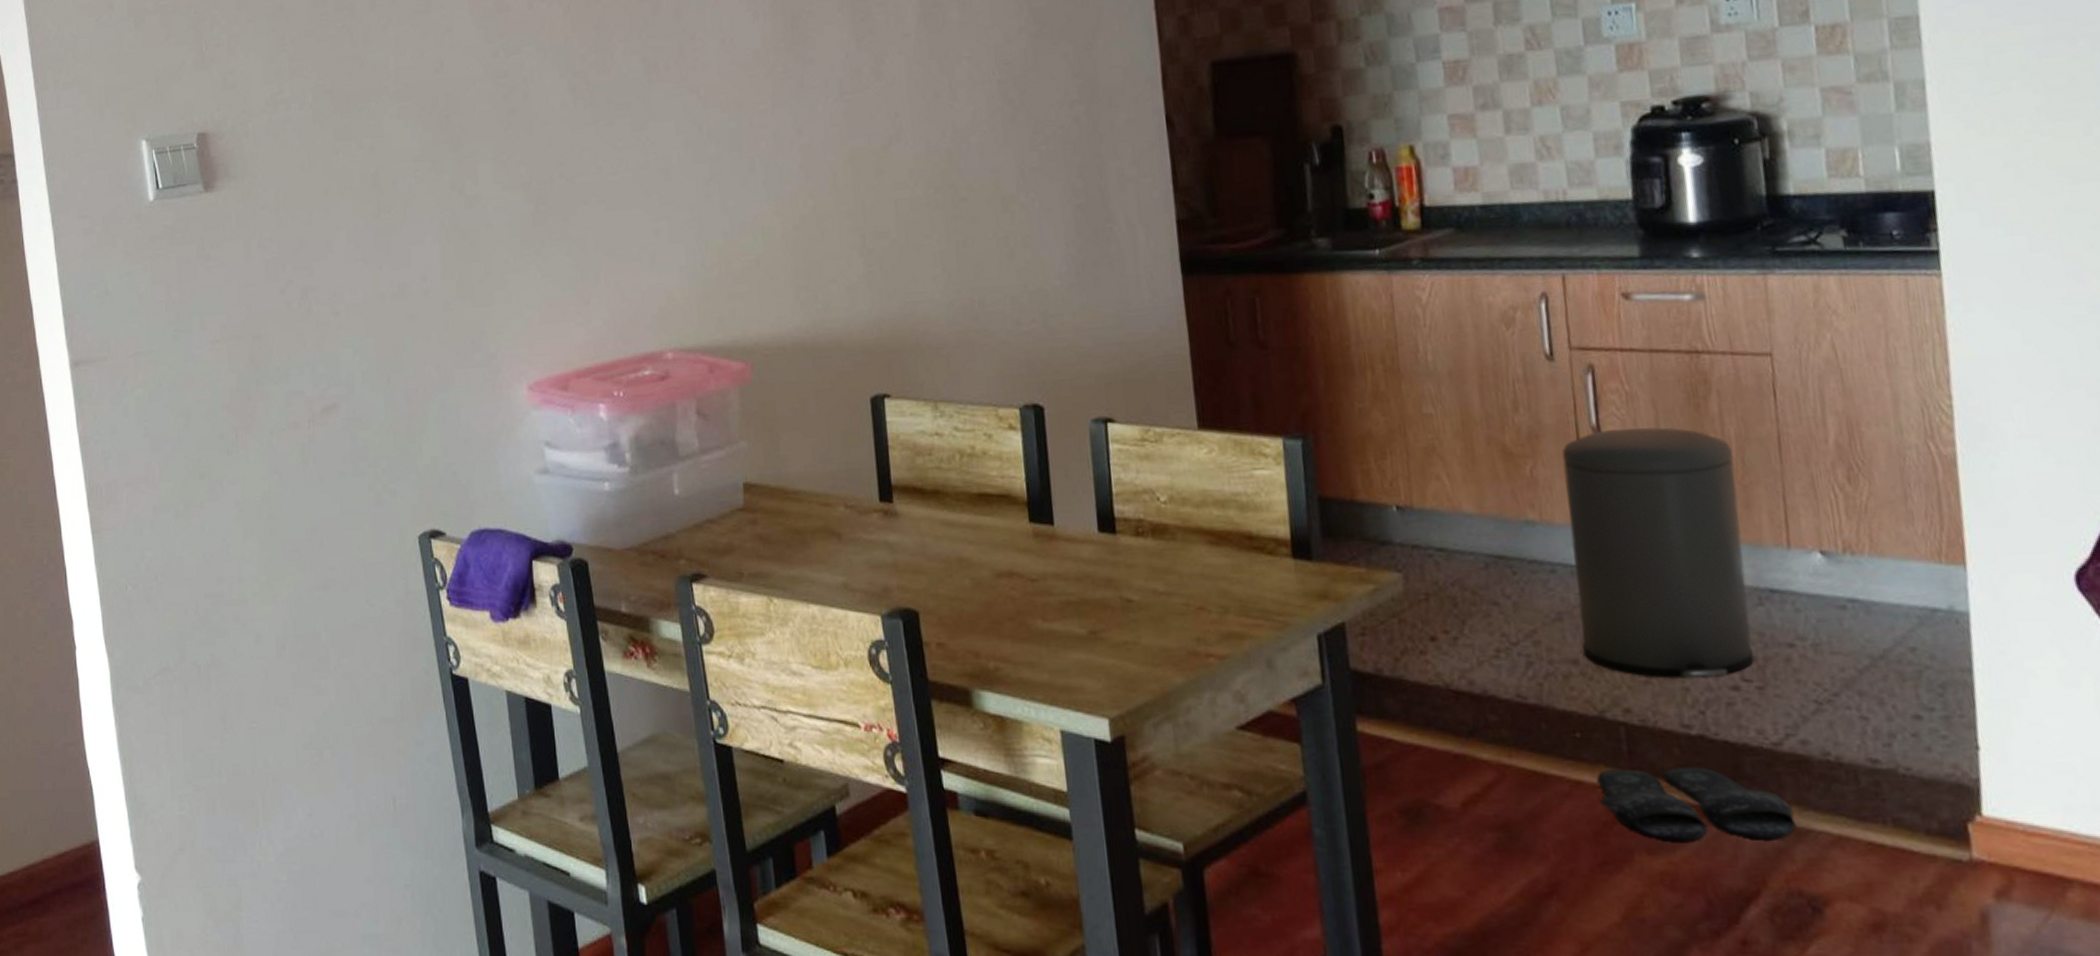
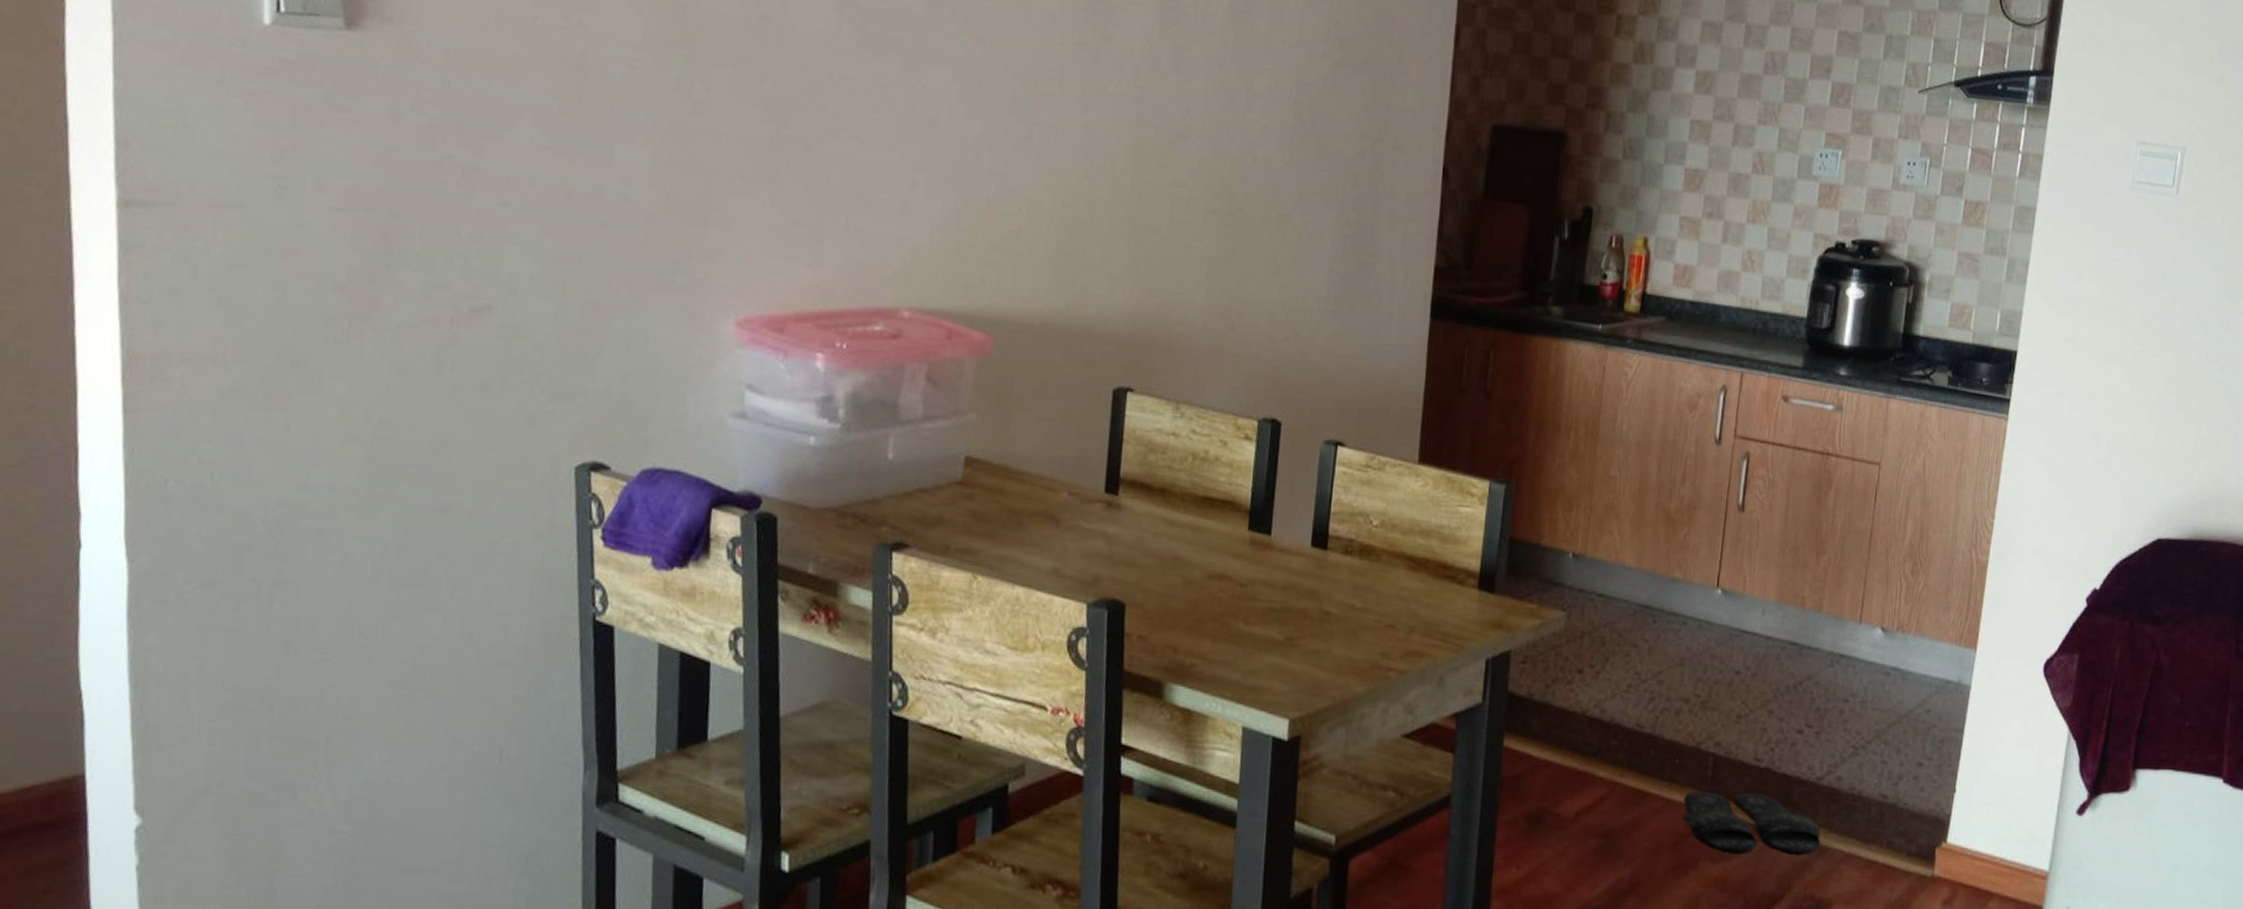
pedal bin: present [1561,427,1754,679] -> none [1695,509,1837,722]

